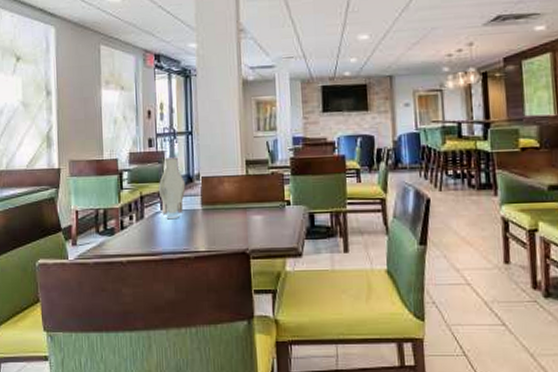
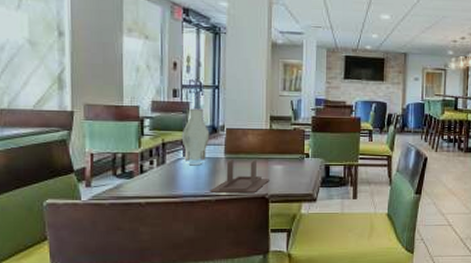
napkin holder: none [189,209,249,248] -> present [210,159,269,192]

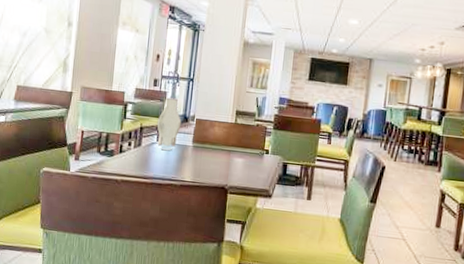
napkin holder: present [210,159,269,192] -> none [176,147,230,182]

